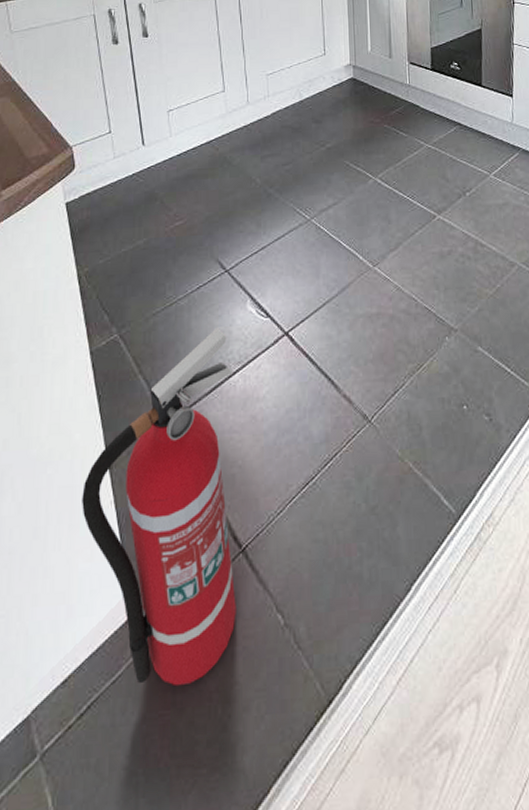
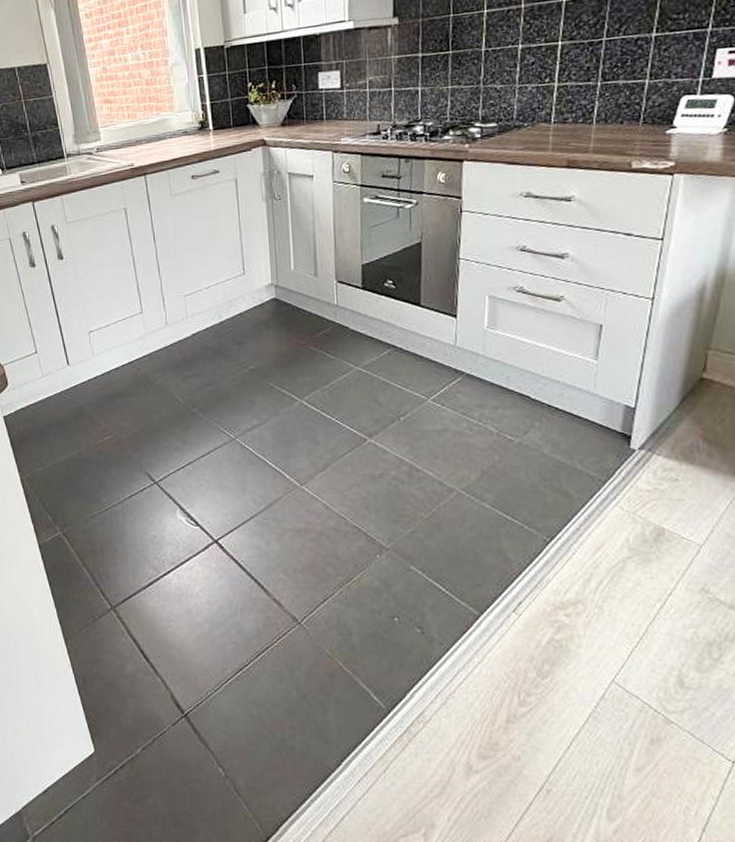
fire extinguisher: present [82,327,236,687] -> none [44,532,183,808]

